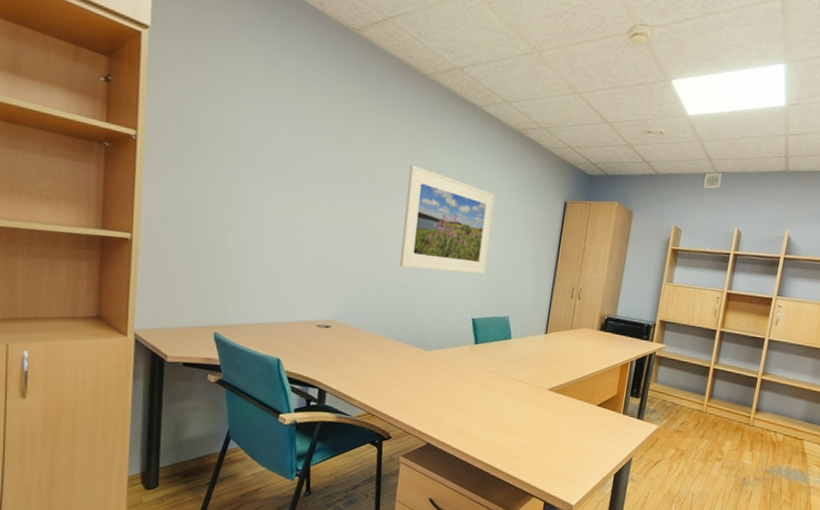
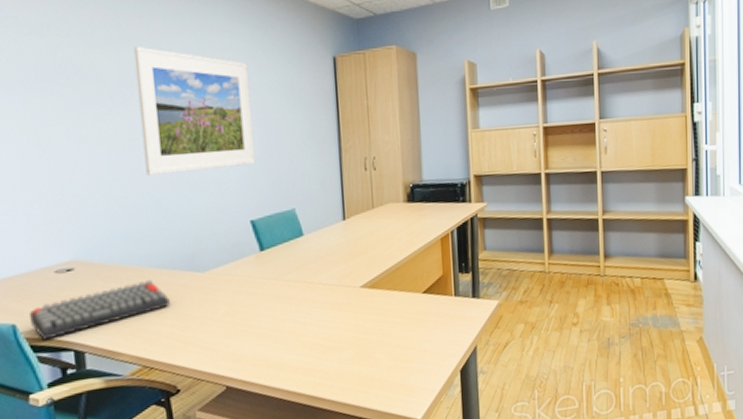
keyboard: none [291,347,398,376] -> present [30,279,170,340]

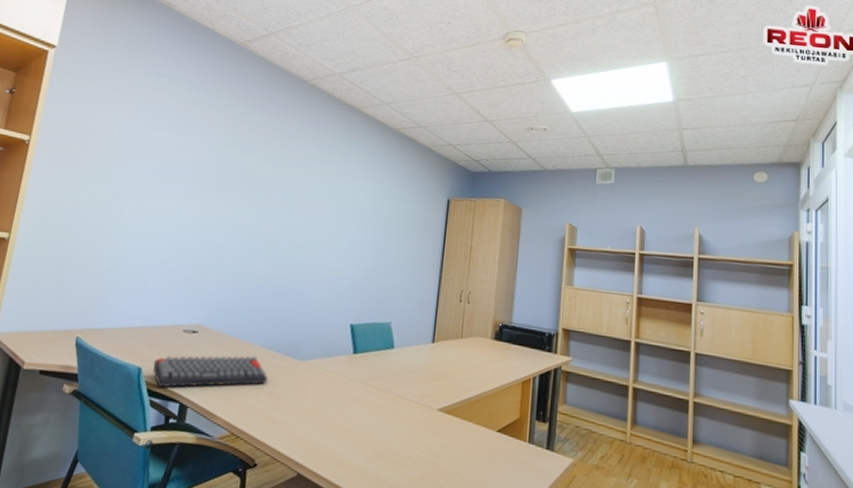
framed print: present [133,46,256,175] -> none [274,164,375,276]

